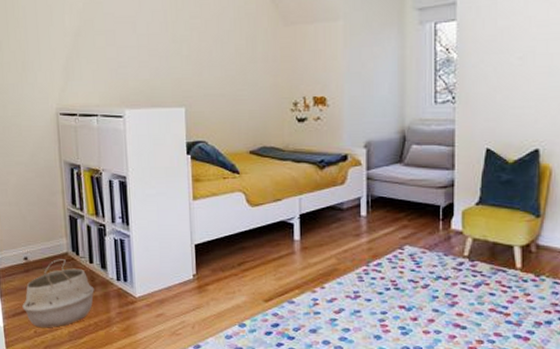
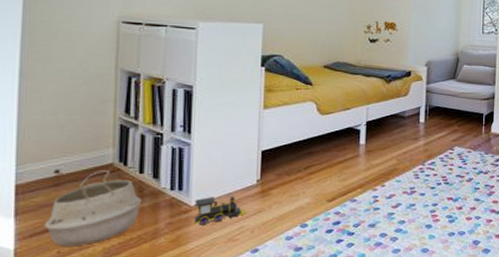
toy train: none [139,289,189,317] -> present [194,196,249,225]

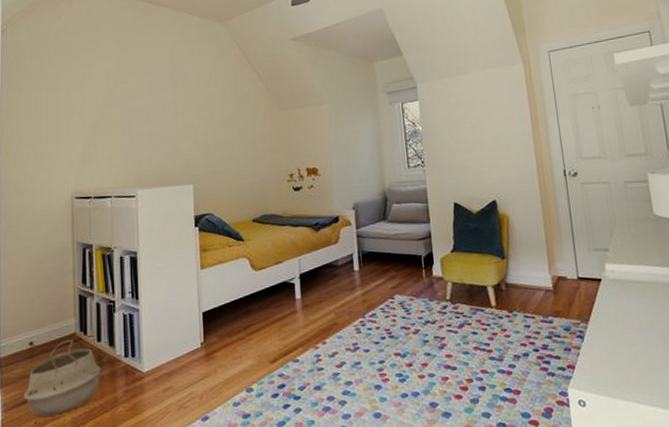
toy train: present [194,196,249,225] -> none [147,361,197,393]

